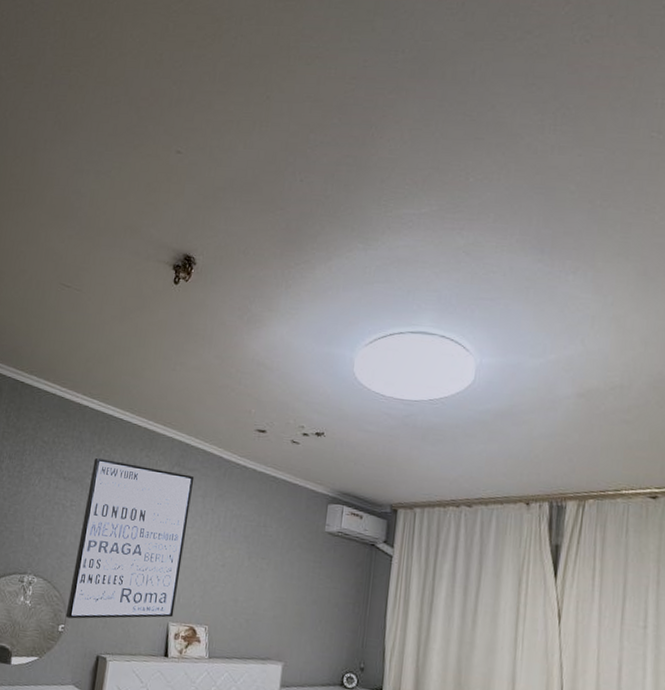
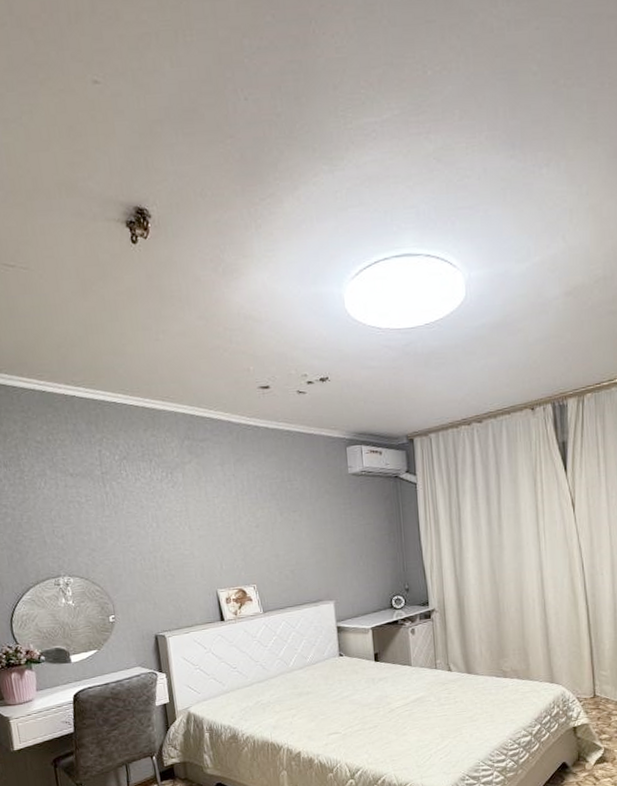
wall art: present [65,457,195,619] -> none [97,446,220,608]

